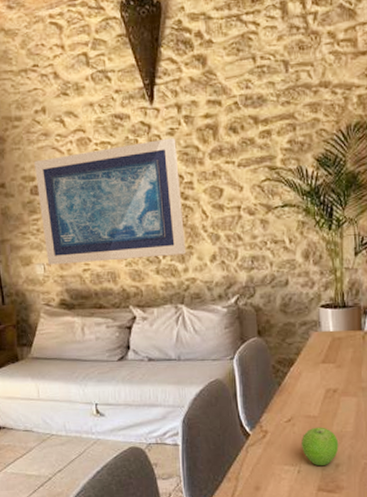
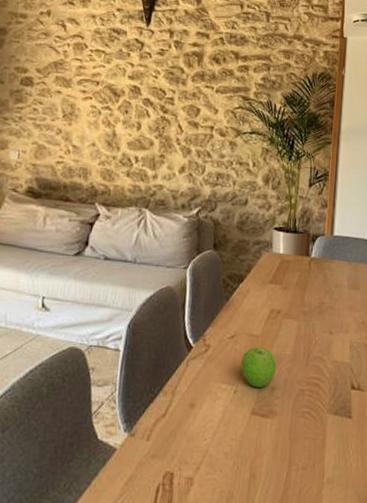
wall art: present [34,137,187,265] -> none [23,55,165,162]

